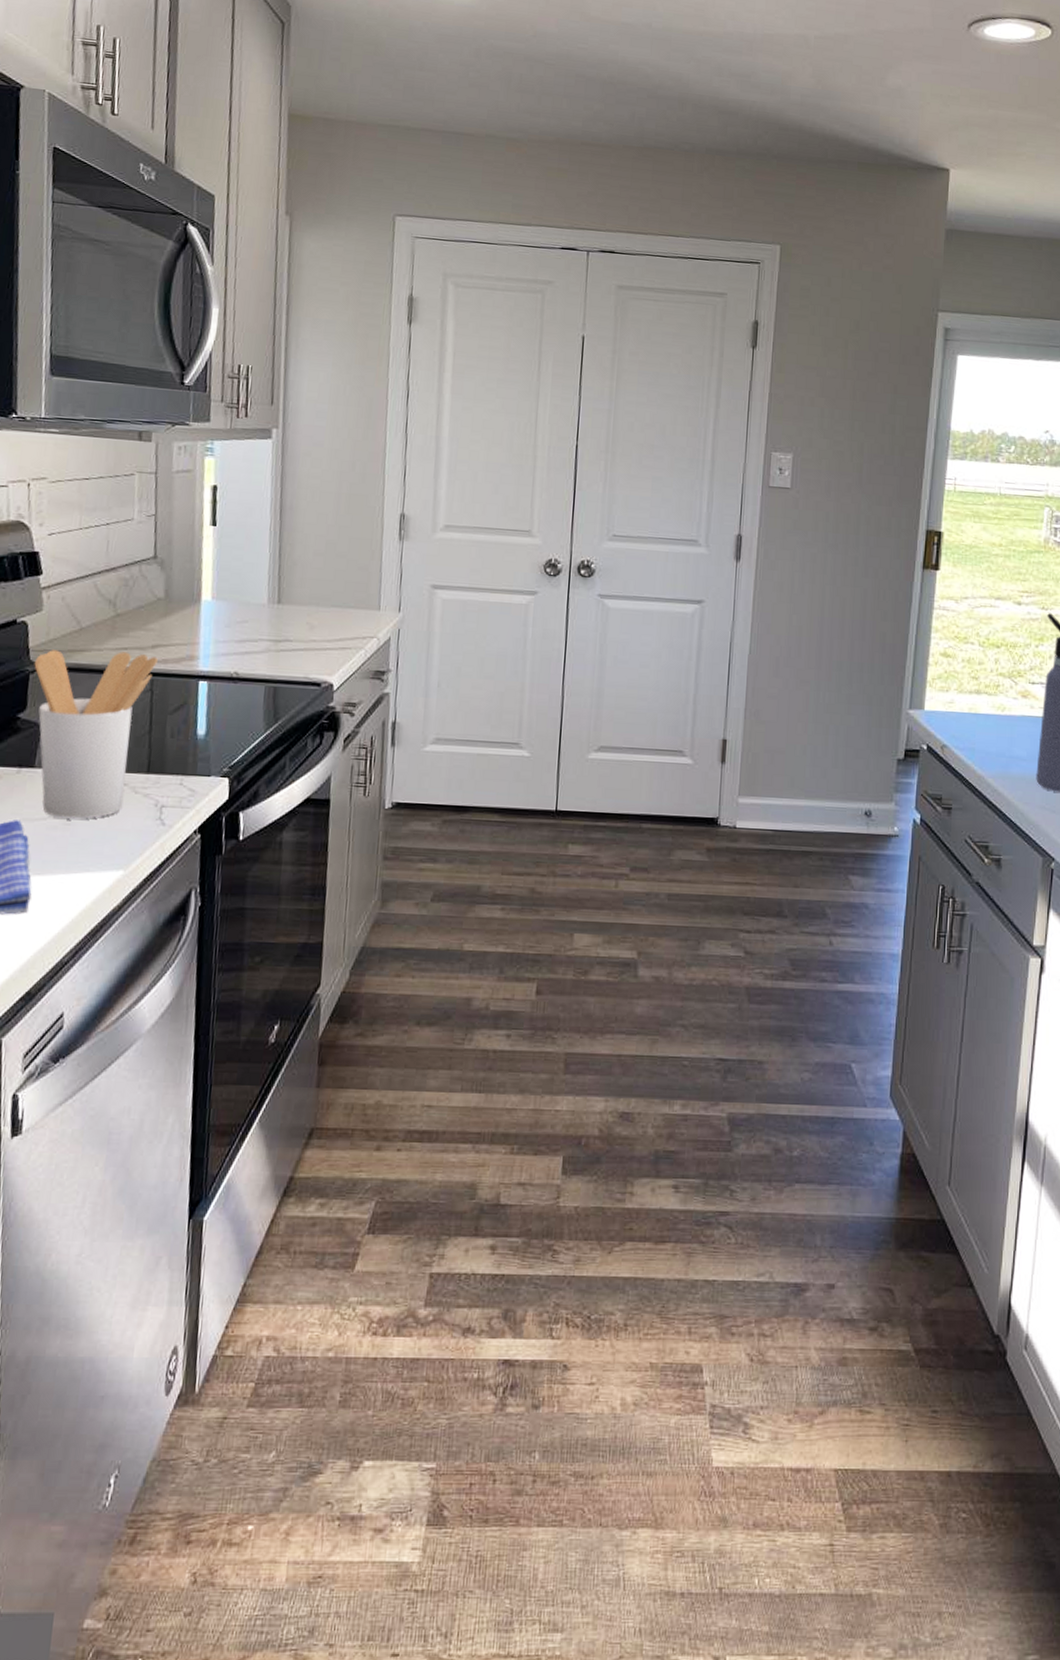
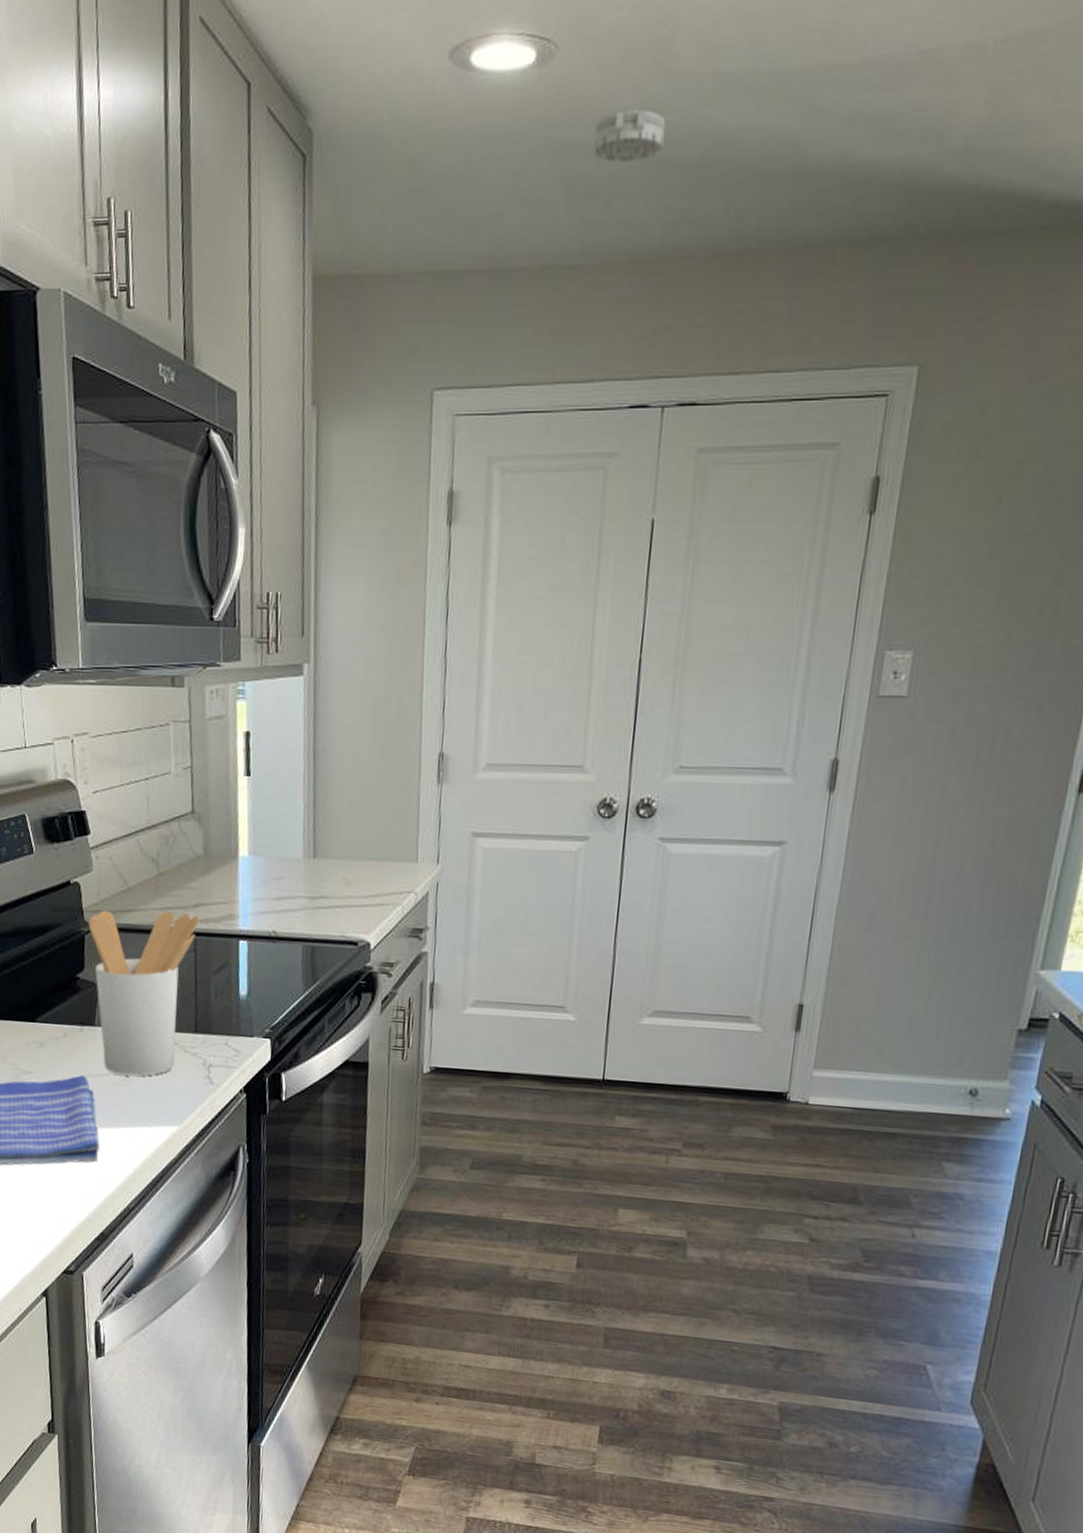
smoke detector: none [526,35,583,72] -> present [593,109,666,163]

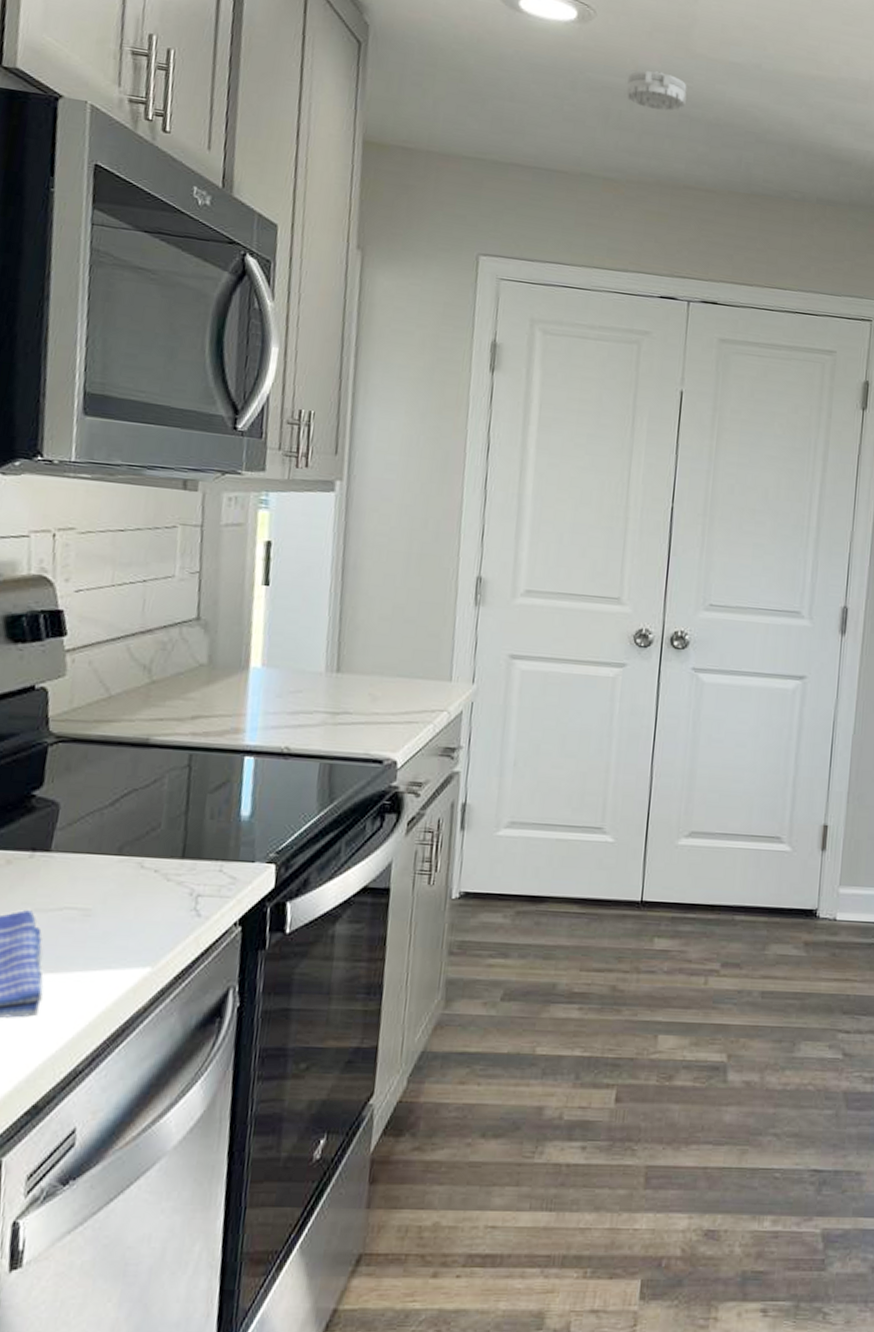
utensil holder: present [88,910,200,1076] -> none [53,720,198,910]

